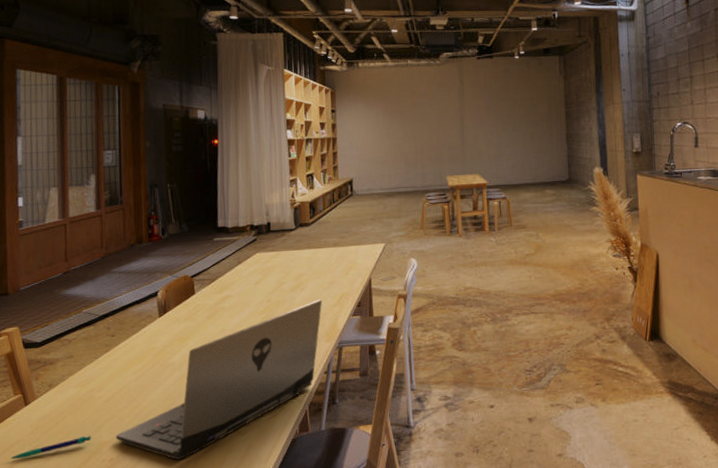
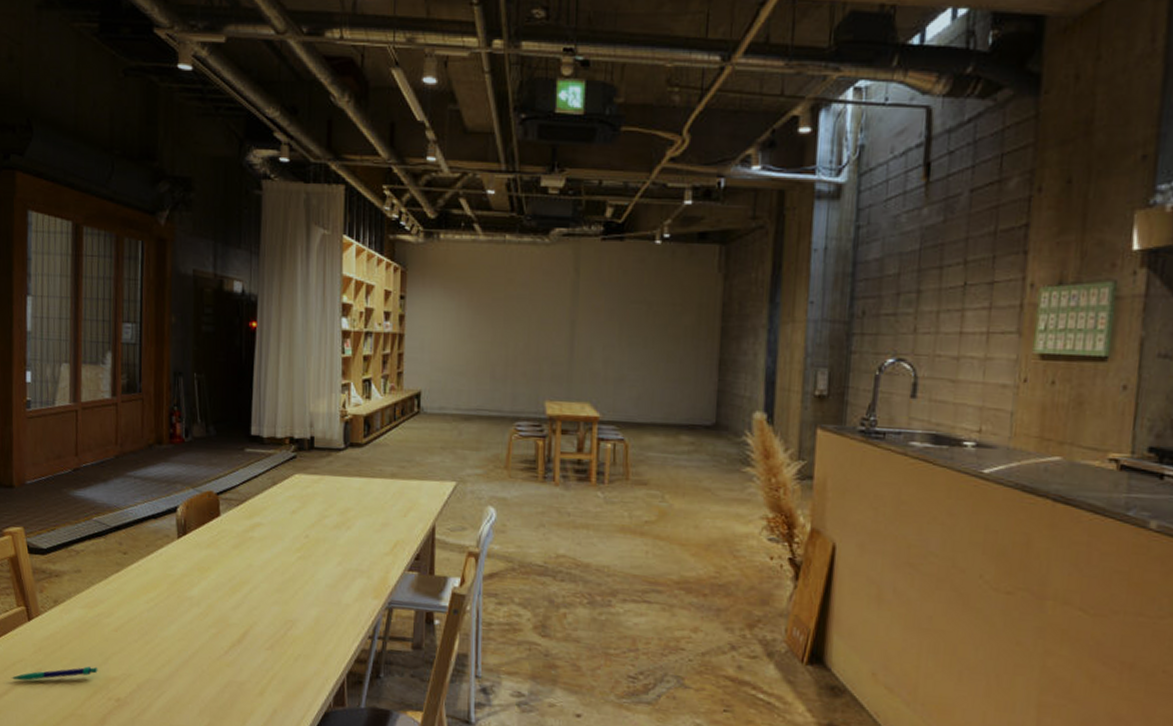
laptop computer: present [115,299,323,461] -> none [124,543,372,714]

